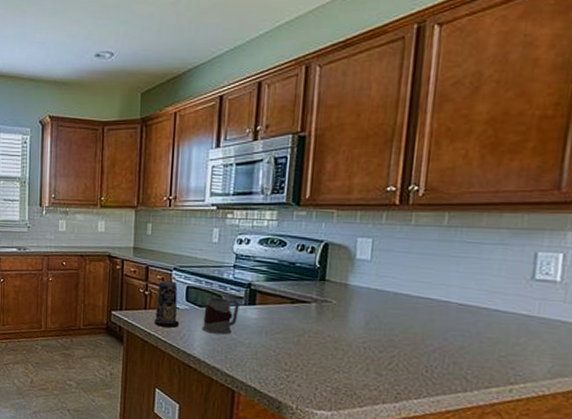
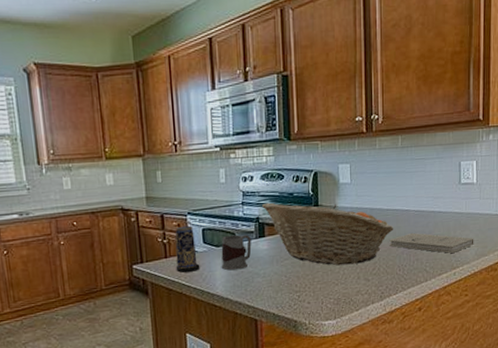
fruit basket: none [257,269,425,354] -> present [262,202,394,266]
book: none [415,329,549,364] -> present [389,232,474,253]

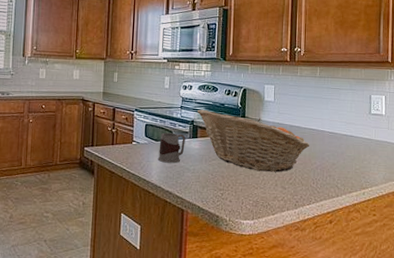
candle: present [175,225,200,273] -> none [119,120,140,160]
book: present [389,232,474,253] -> none [305,151,383,174]

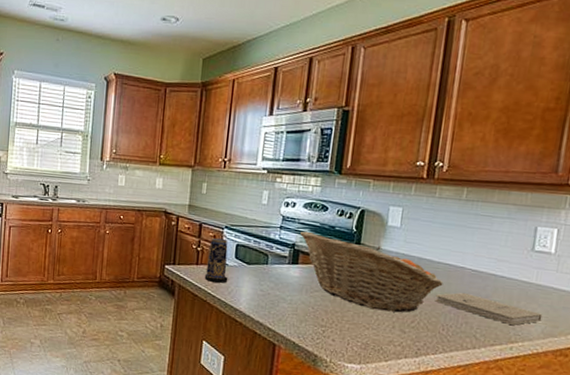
candle: none [119,120,140,160] -> present [204,237,228,283]
mug: present [157,132,186,163] -> none [248,255,284,291]
book: none [305,151,383,174] -> present [435,292,543,325]

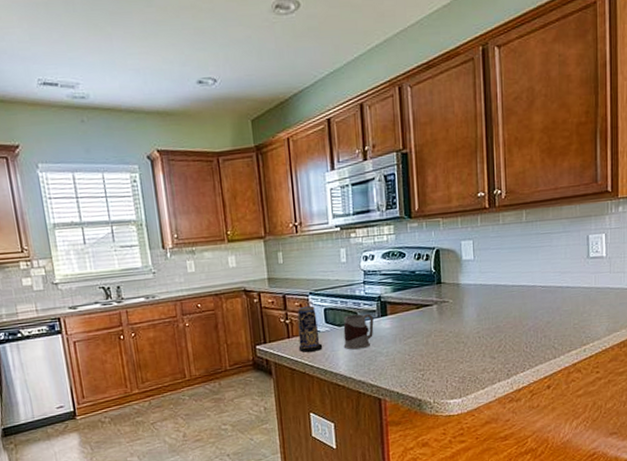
mug: none [248,255,284,291] -> present [343,314,374,350]
fruit basket: present [300,231,443,313] -> none [384,281,520,344]
book: present [435,292,543,325] -> none [515,308,605,329]

